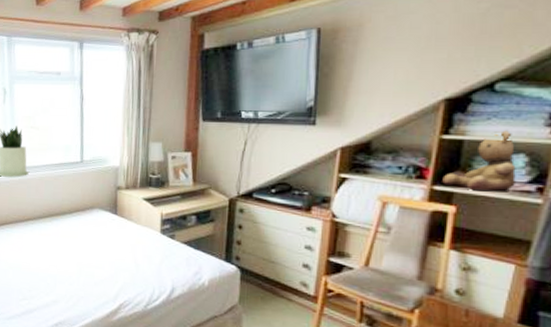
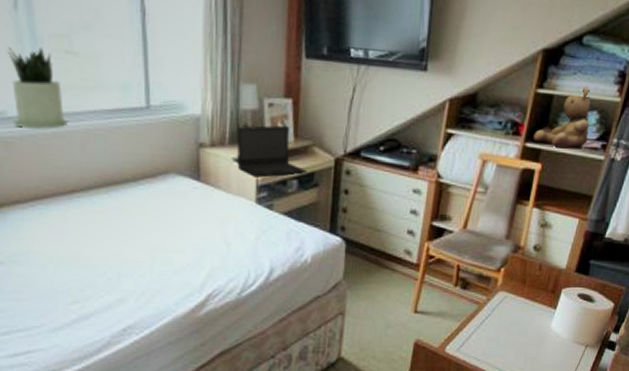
laptop: none [146,172,205,213] -> present [236,125,308,178]

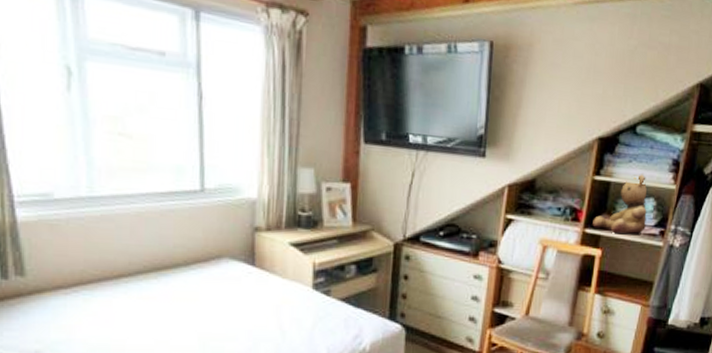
planter: present [7,47,69,130] -> none [58,128,119,212]
laptop: present [236,125,308,178] -> none [293,209,367,263]

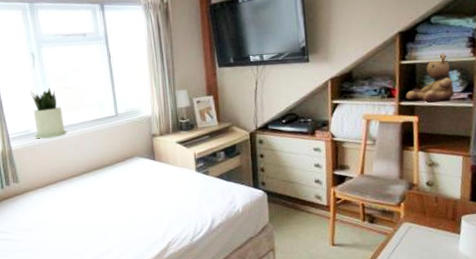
planter: none [58,128,119,212] -> present [30,88,68,139]

